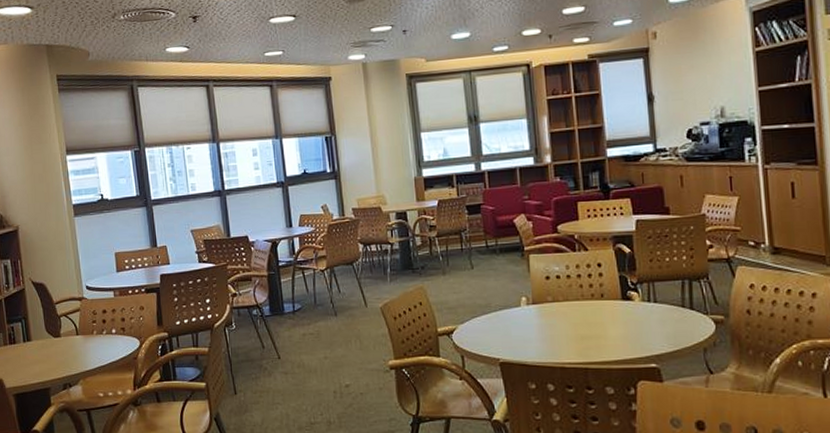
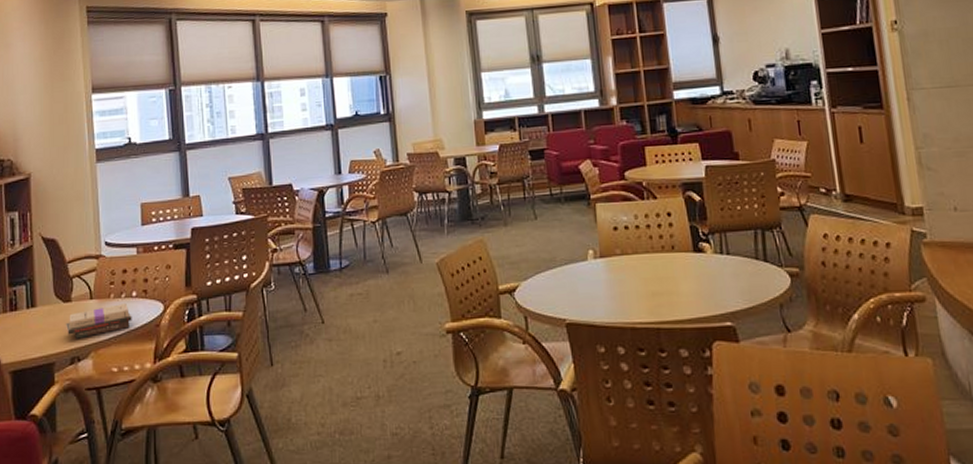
books: none [56,338,113,369] -> present [65,302,132,339]

